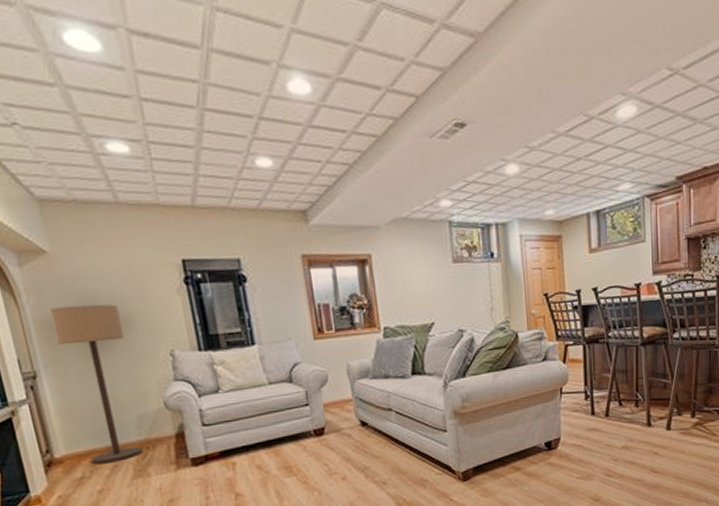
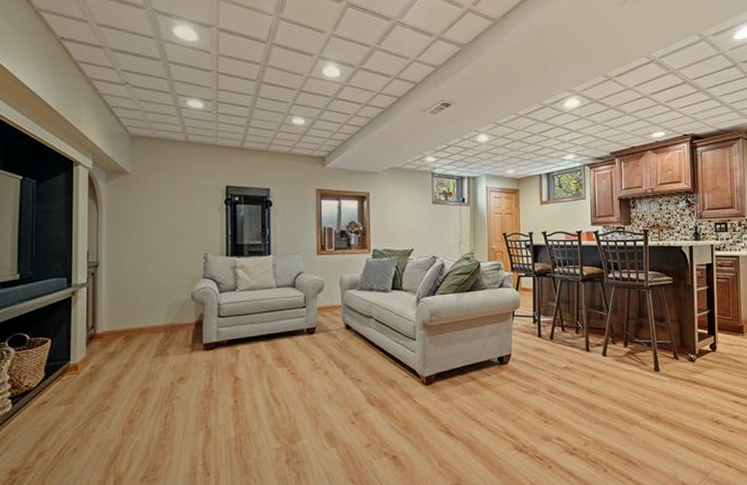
floor lamp: present [49,304,142,465] -> none [120,214,171,342]

